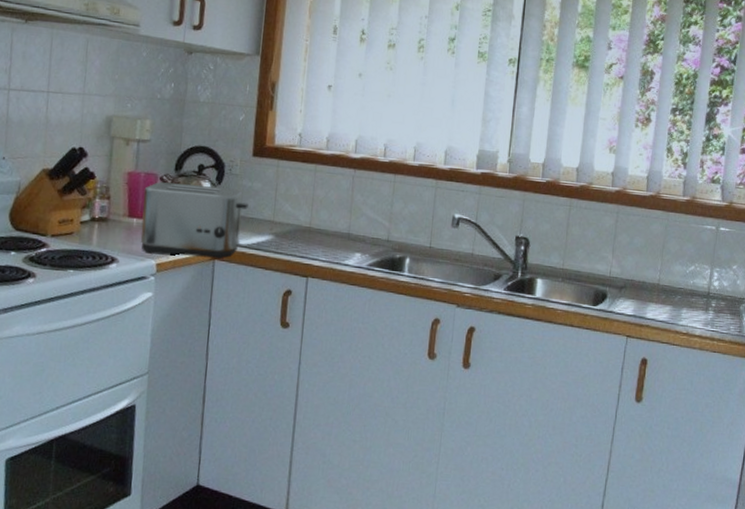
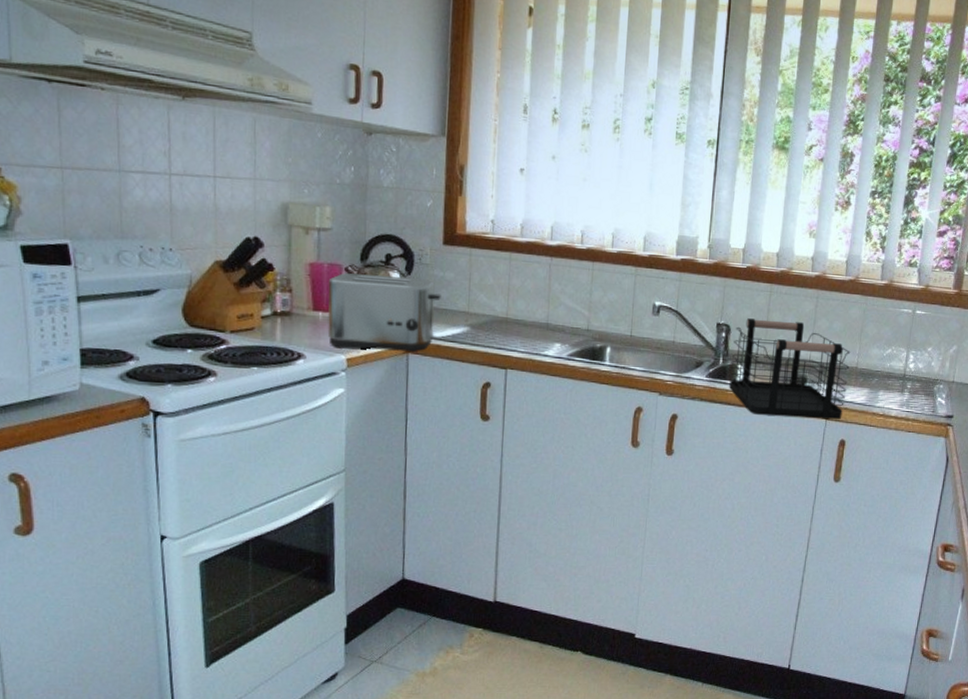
dish rack: none [527,232,652,338] -> present [729,318,851,420]

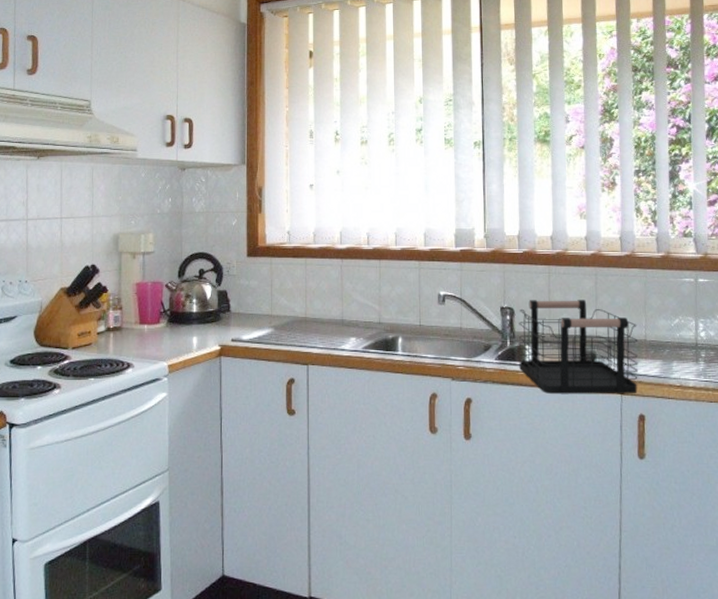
toaster: present [327,273,441,353] -> none [152,289,247,356]

